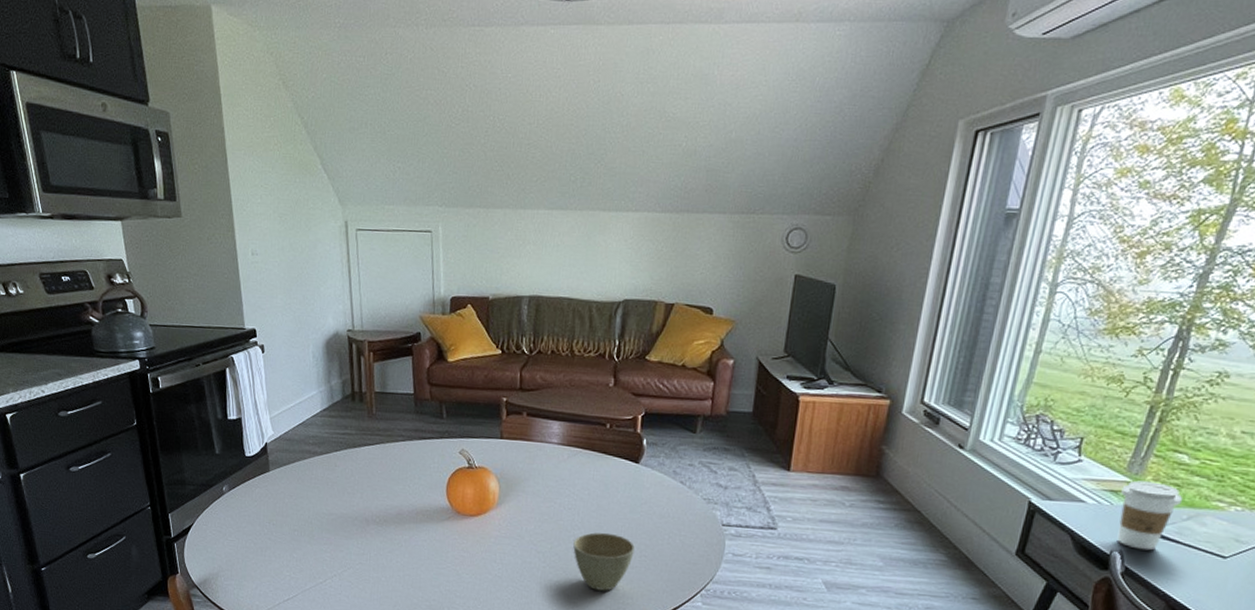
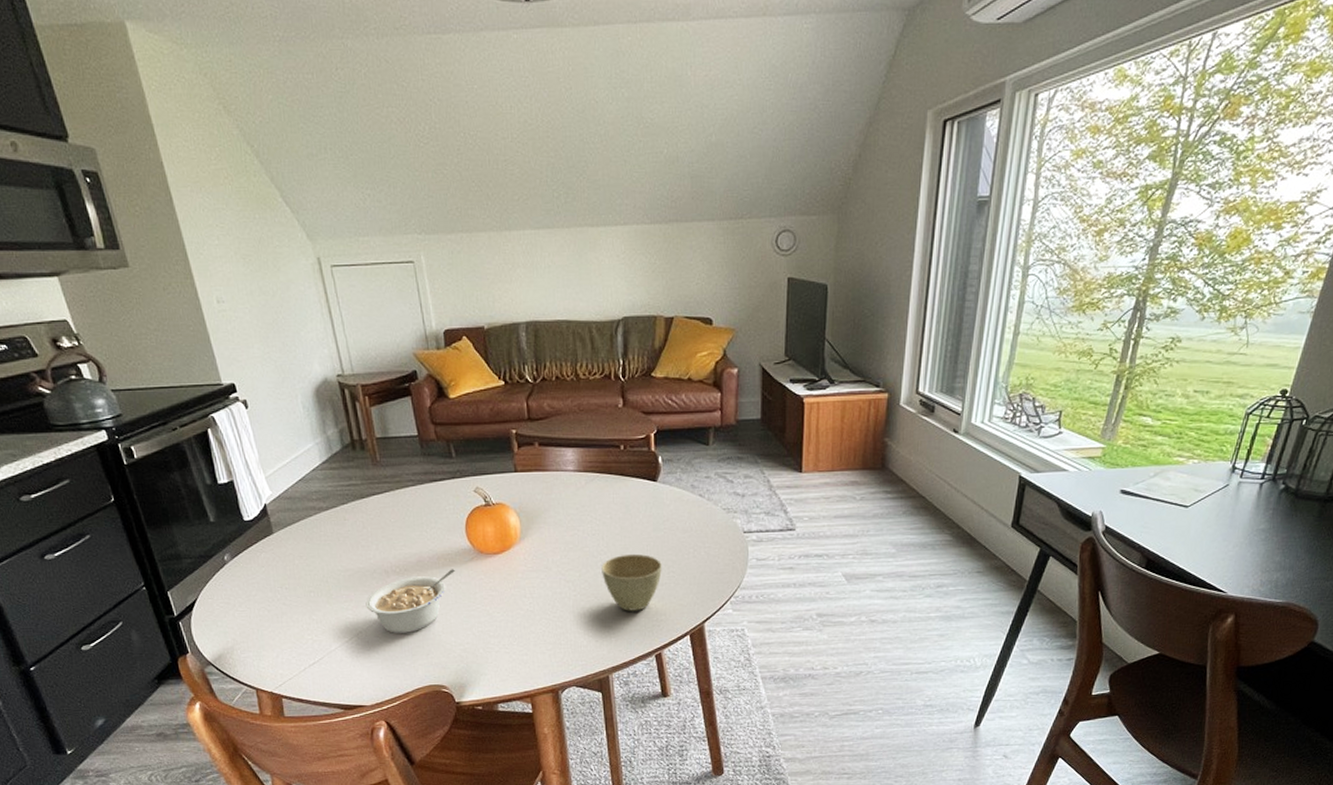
legume: none [343,525,431,583] -> present [365,569,455,633]
coffee cup: present [1117,480,1183,551] -> none [1097,445,1150,509]

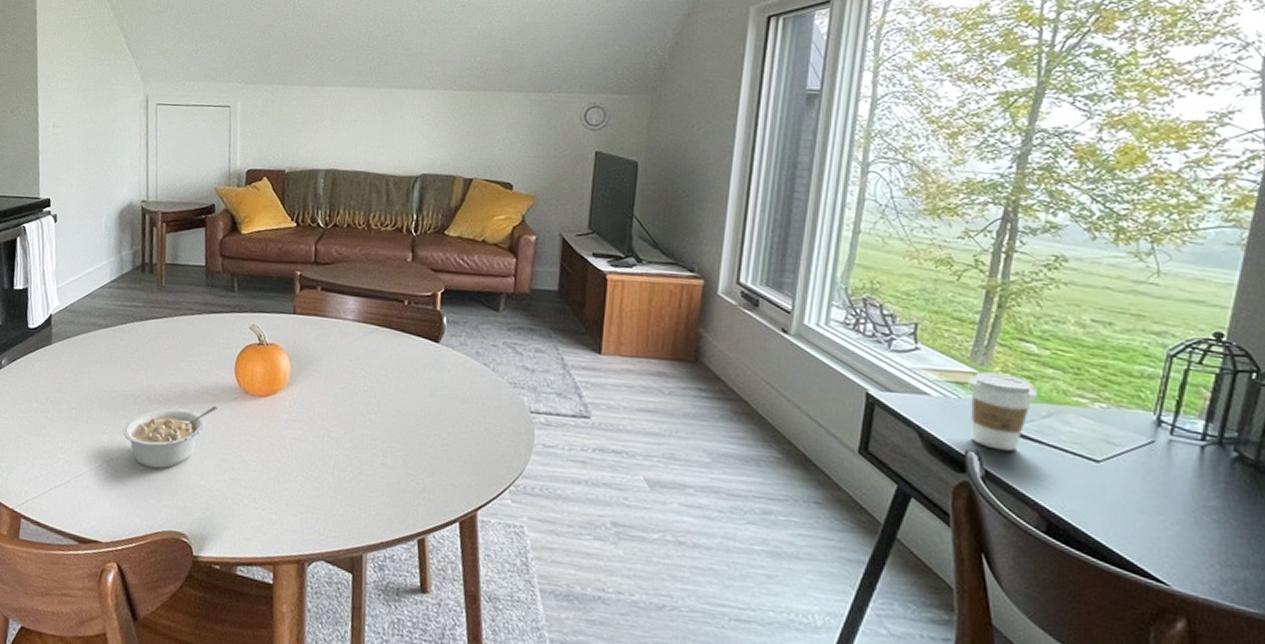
cup: present [601,553,662,611] -> none [369,417,436,484]
coffee cup: none [1097,445,1150,509] -> present [968,371,1039,452]

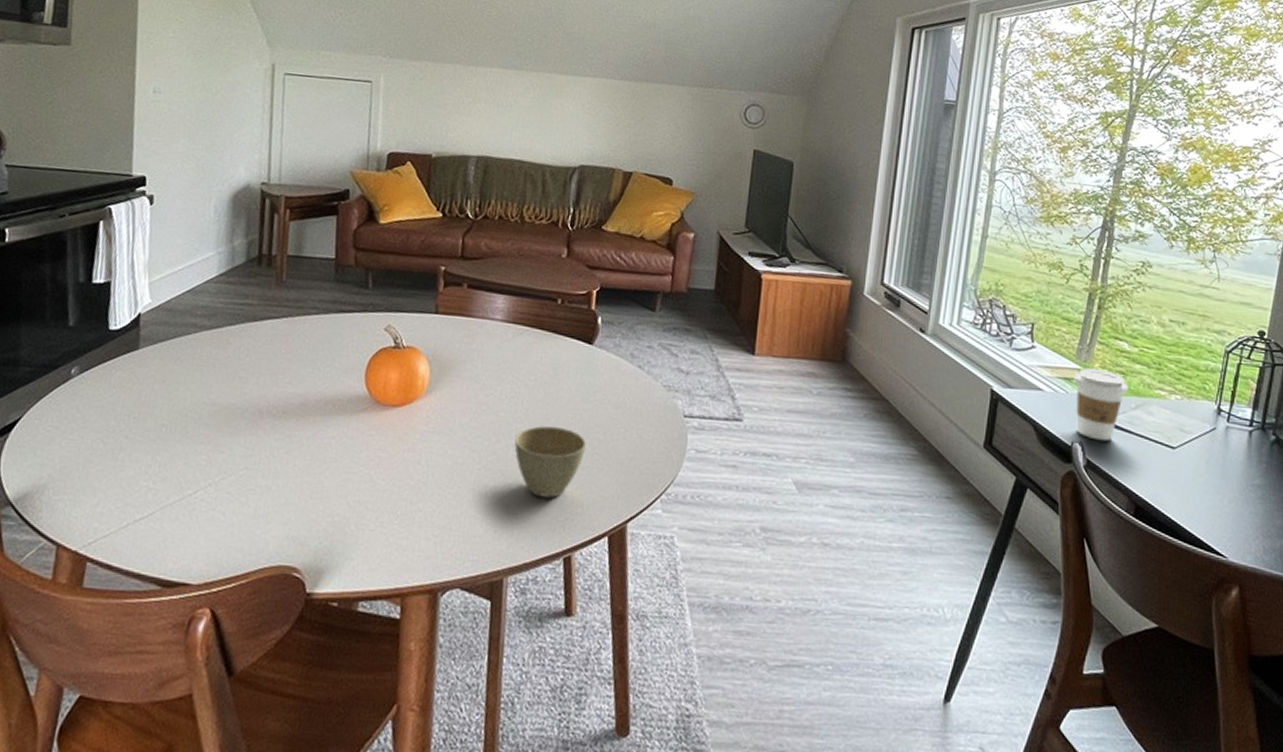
legume: present [122,406,217,469] -> none [224,418,343,493]
cup: none [369,417,436,484] -> present [514,425,586,498]

